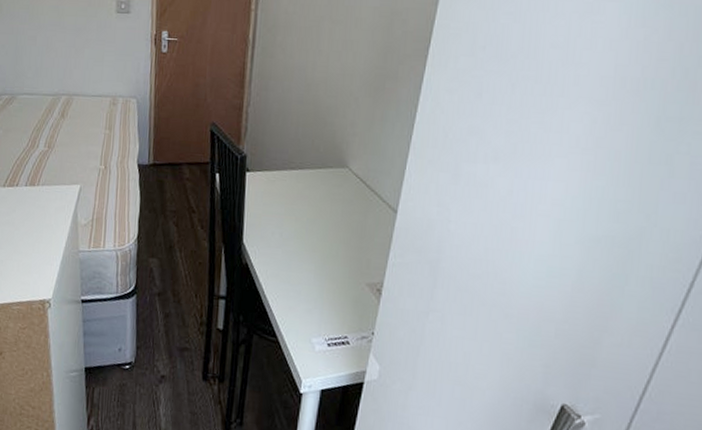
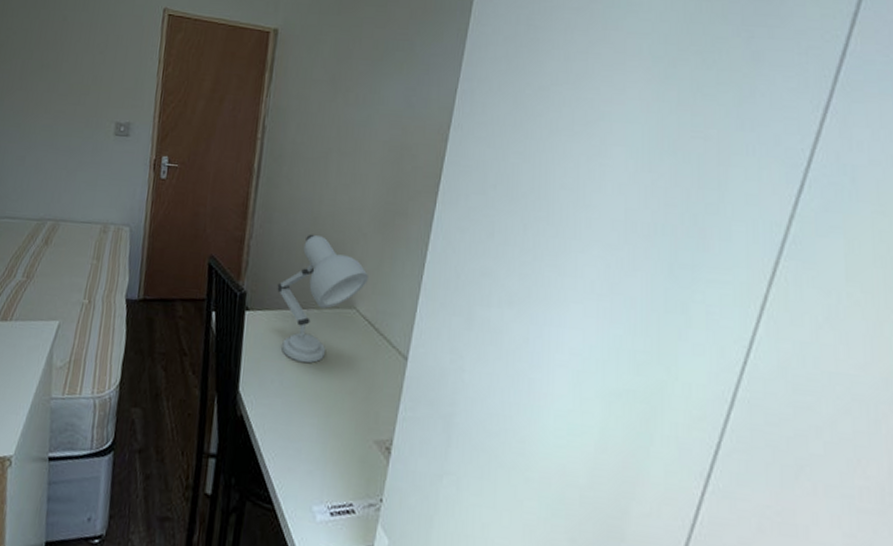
desk lamp: none [274,99,360,218] -> present [277,234,368,363]

